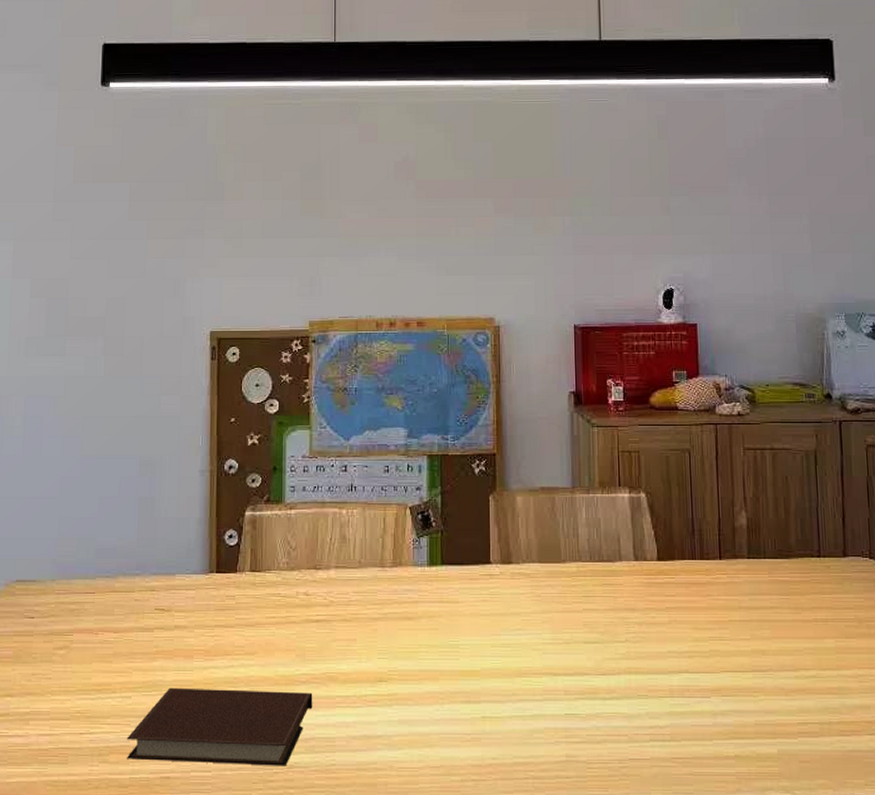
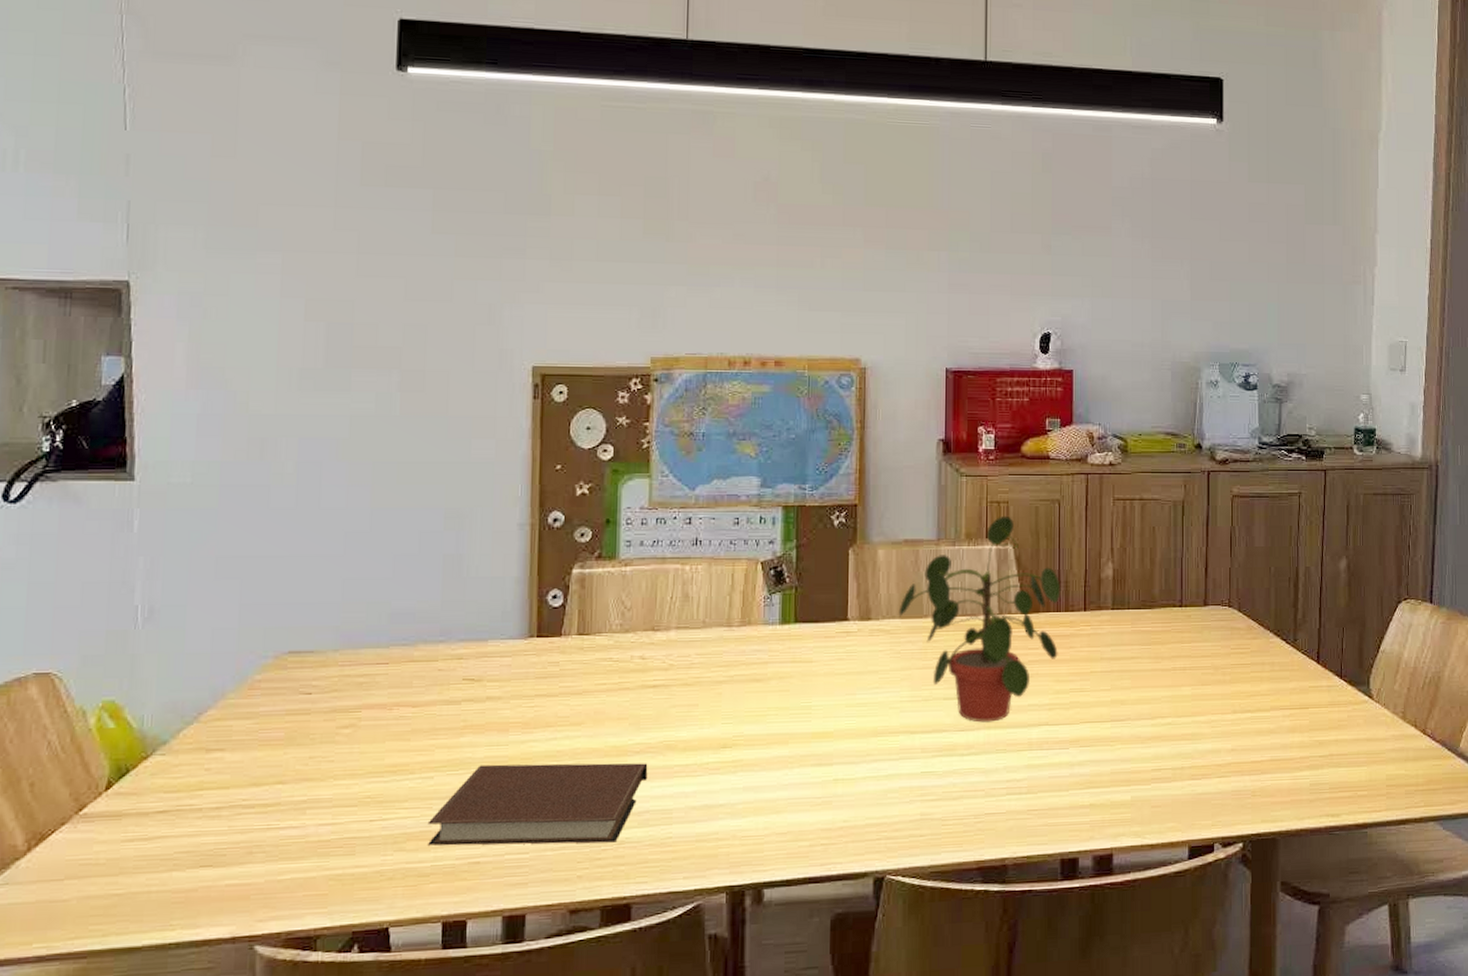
potted plant: none [538,464,695,667] -> present [898,515,1061,723]

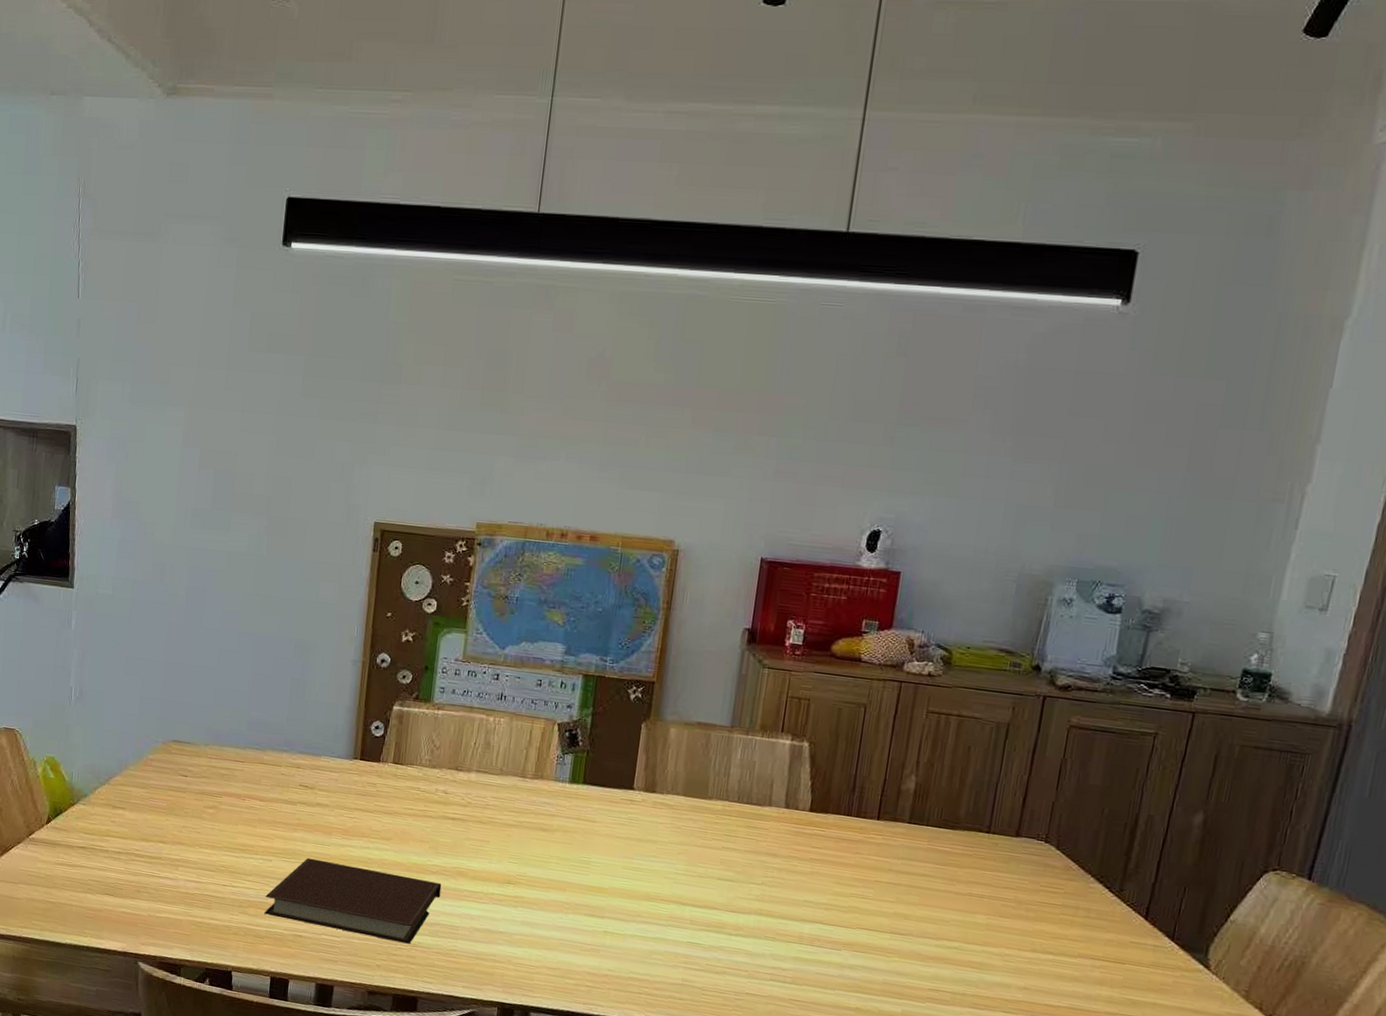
potted plant: present [898,515,1061,723] -> none [683,712,855,910]

